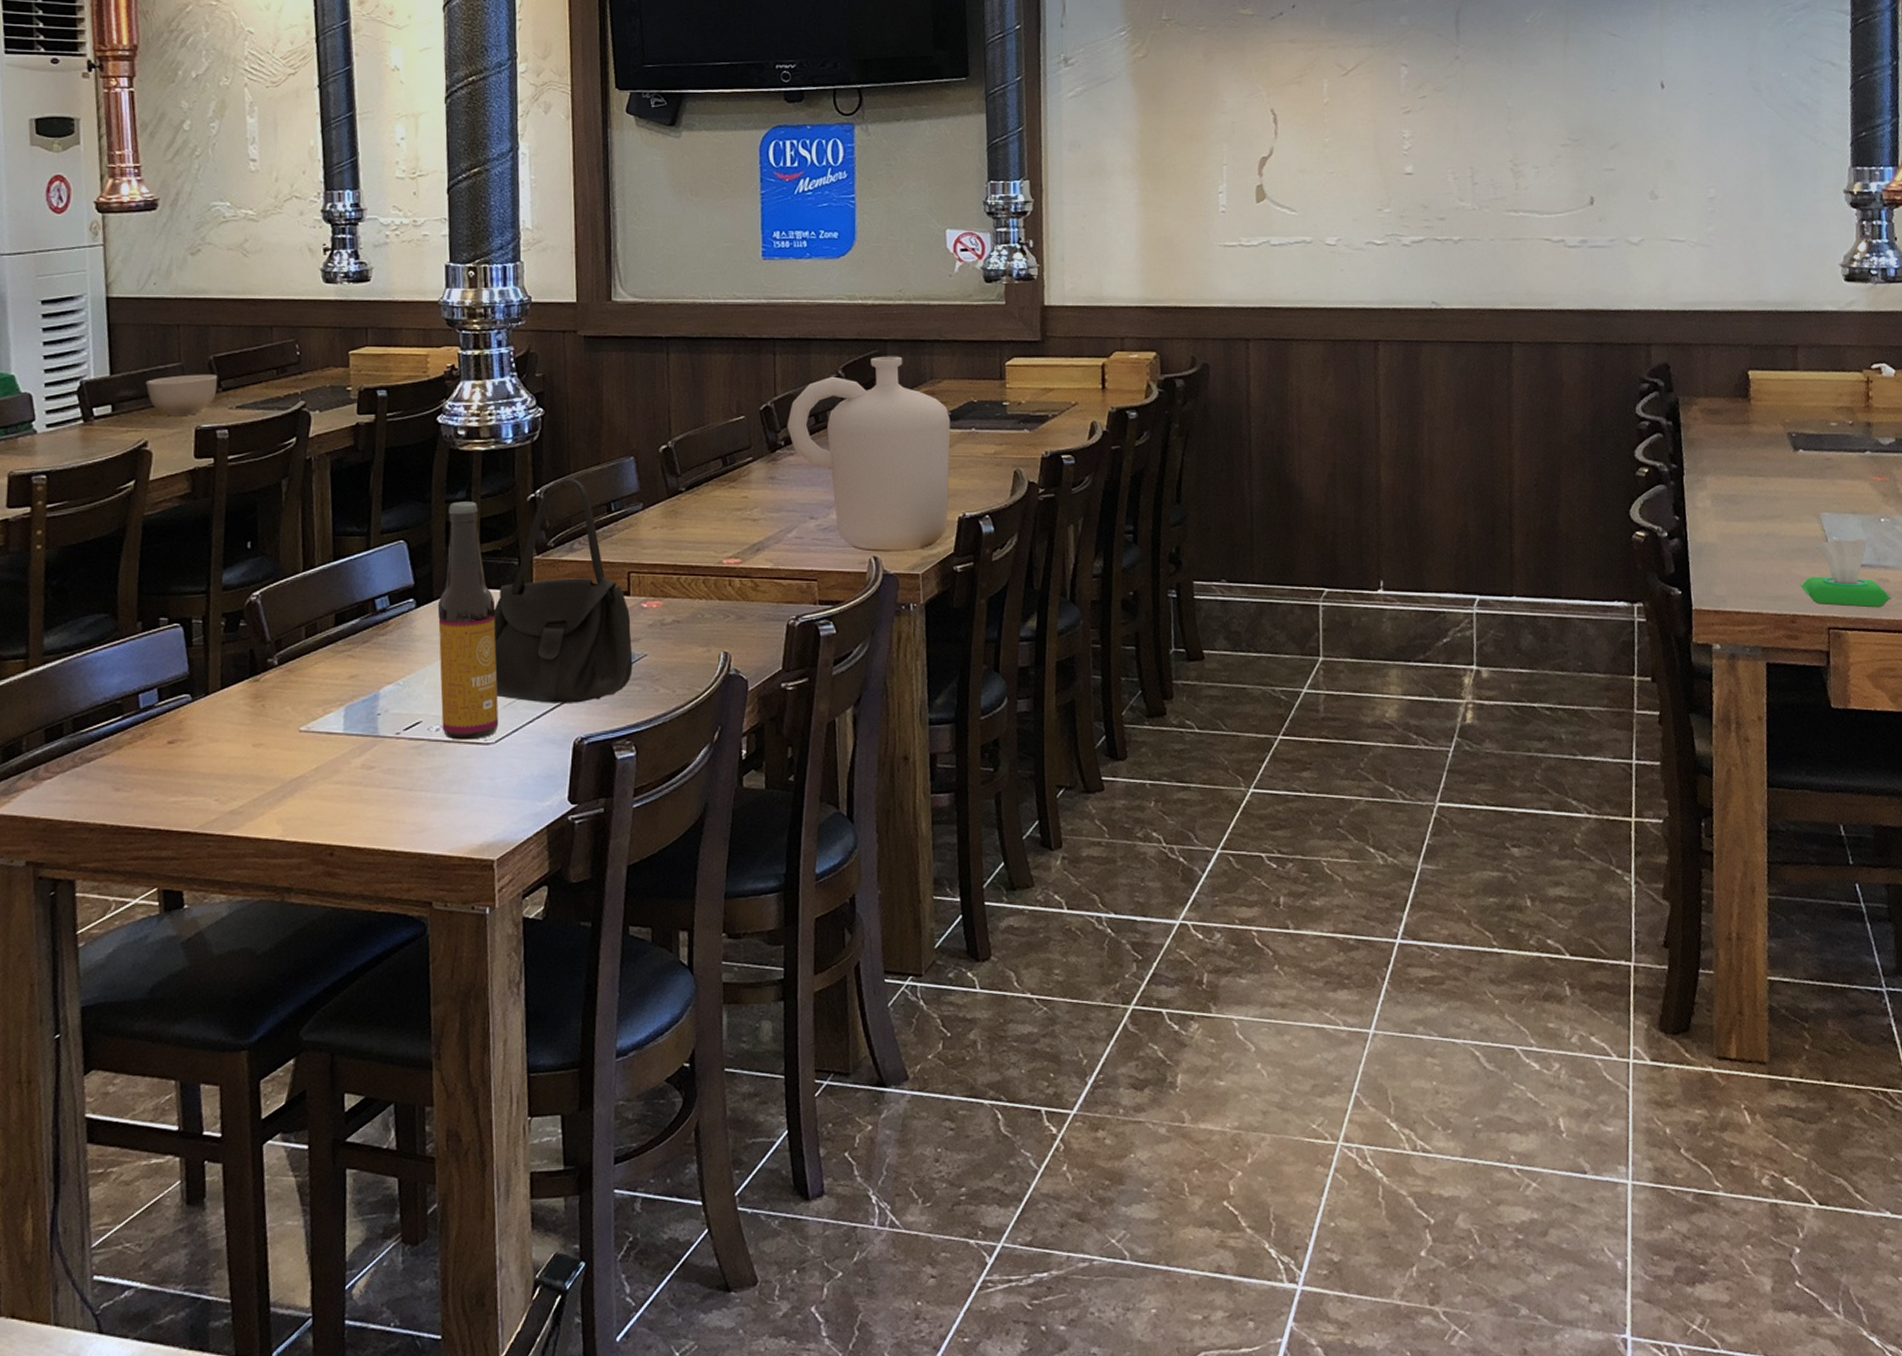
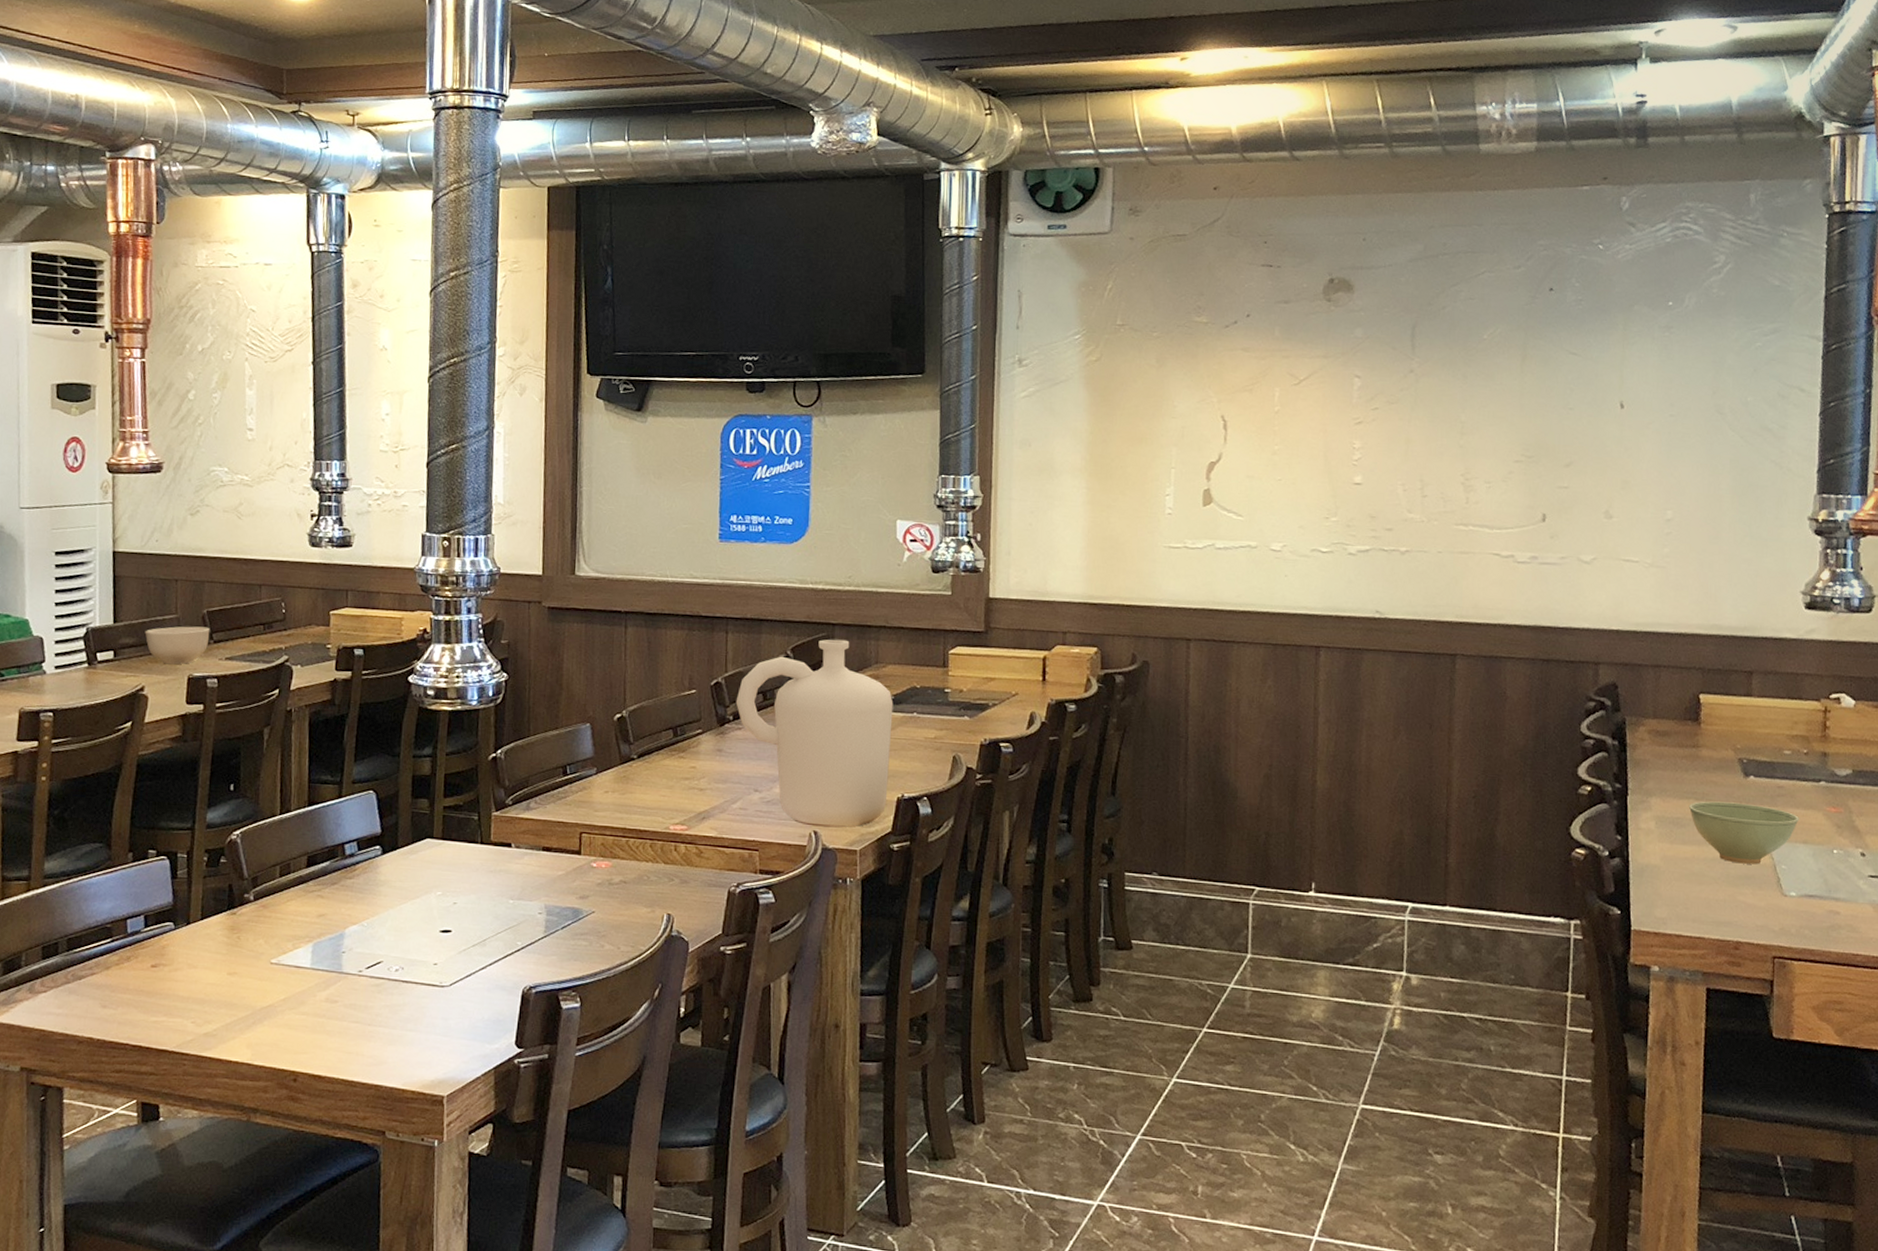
beer bottle: present [437,501,499,740] -> none [401,757,455,982]
handbag: present [493,478,633,703] -> none [452,740,581,954]
bowl: none [1742,477,1847,537] -> present [1688,801,1799,865]
wet wipes pack: present [1800,540,1892,608] -> none [1745,869,1842,940]

